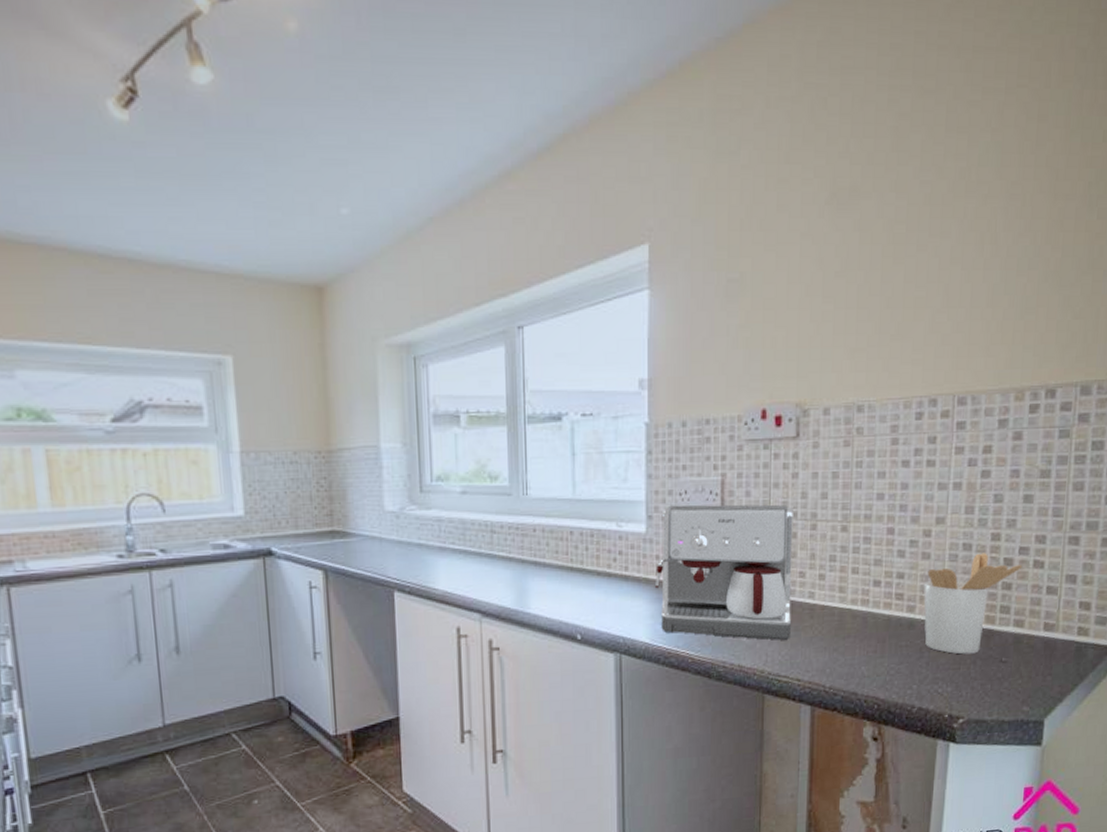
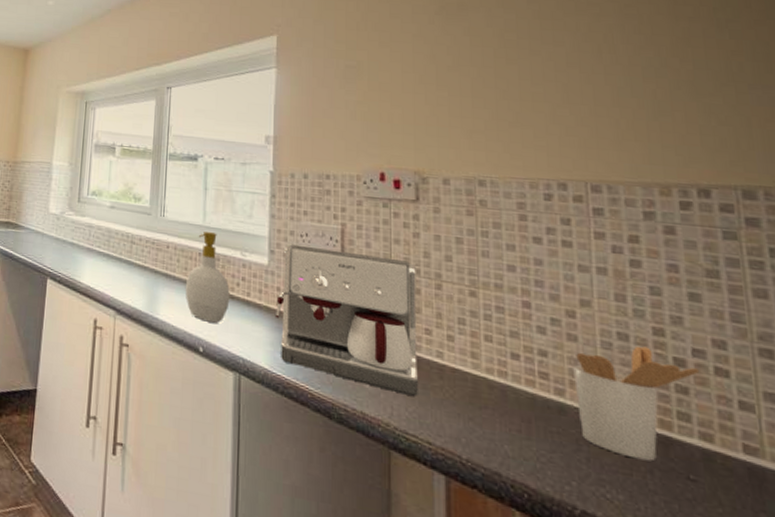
soap bottle: none [557,505,607,606] -> present [185,232,230,323]

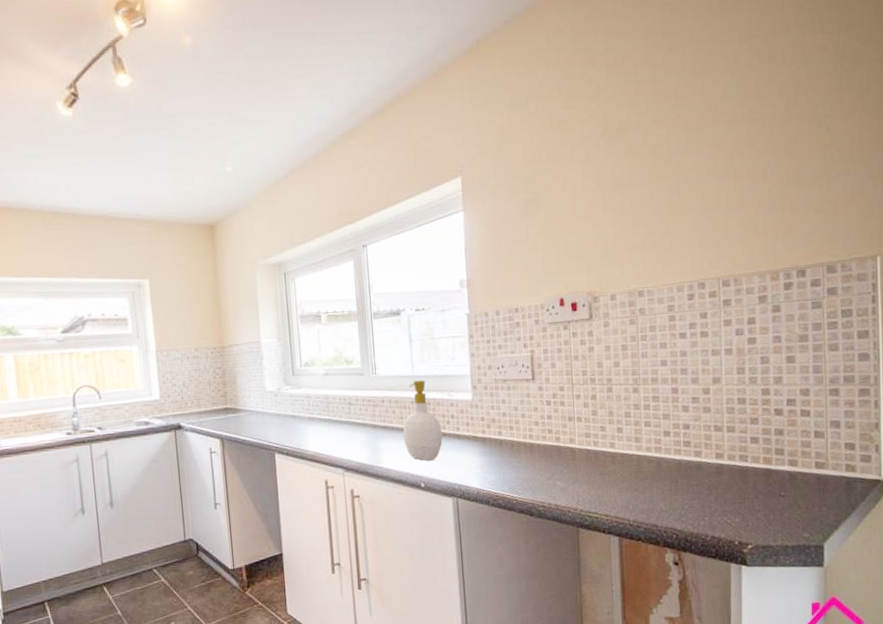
coffee maker: present [274,244,418,396] -> none [481,373,597,483]
utensil holder: present [573,346,700,461] -> none [707,405,791,491]

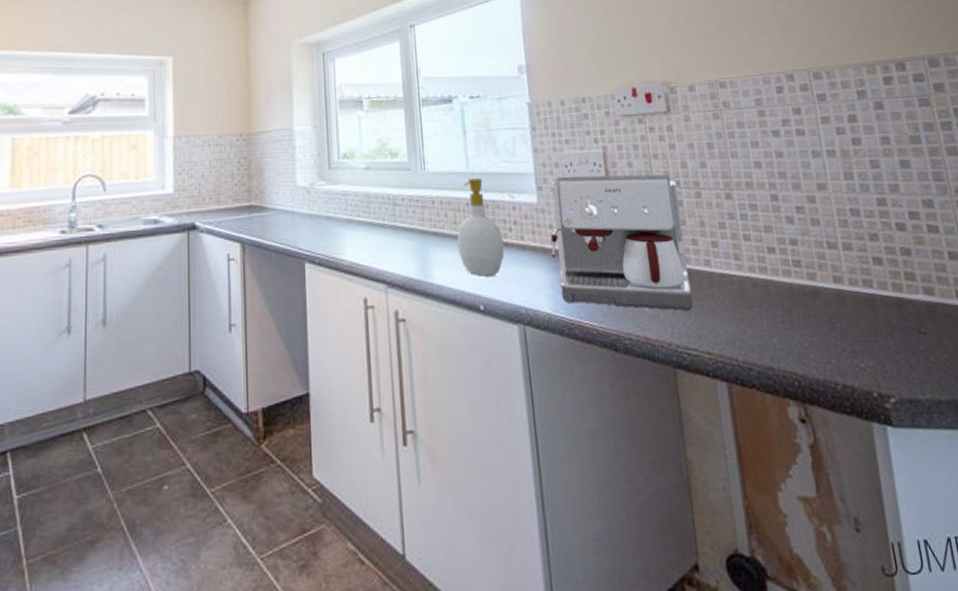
coffee maker: none [481,373,597,483] -> present [550,174,693,310]

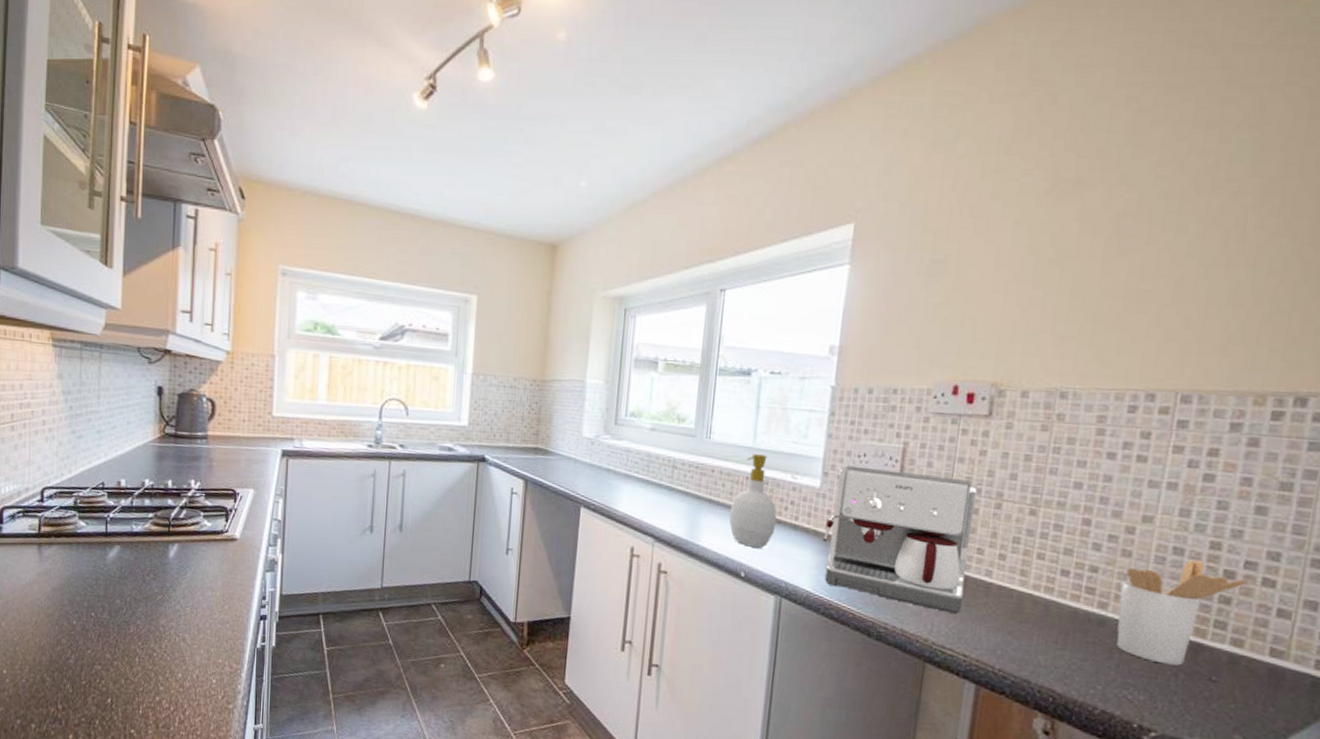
utensil holder: none [819,218,917,325] -> present [1116,559,1248,666]

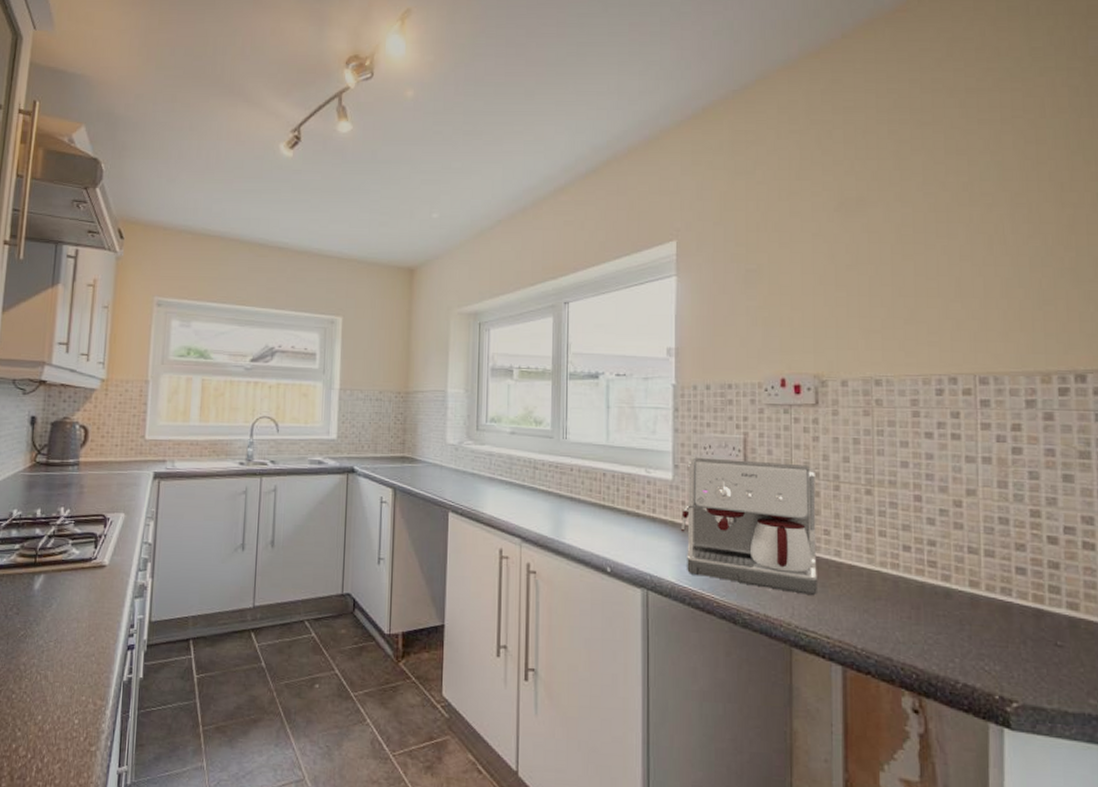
soap bottle: present [729,454,778,548] -> none [590,451,636,542]
utensil holder: present [1116,559,1248,666] -> none [959,528,1070,633]

